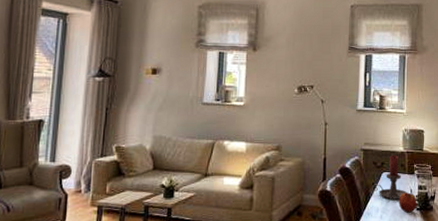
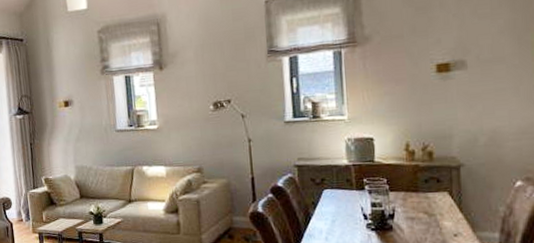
candle holder: present [371,155,407,200] -> none [311,169,357,220]
apple: present [398,192,417,213] -> none [346,211,371,234]

